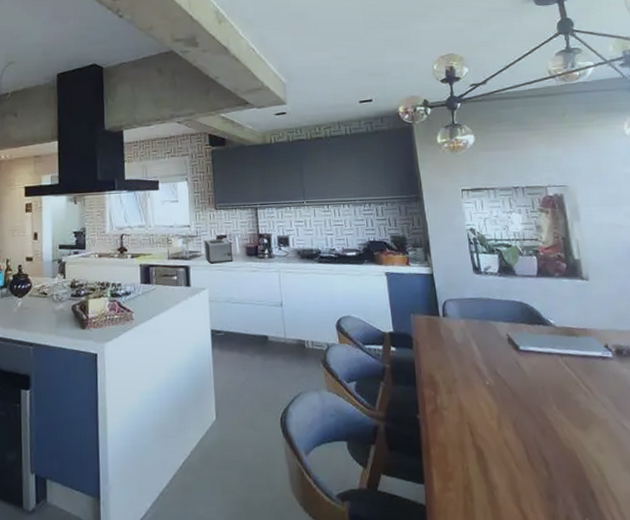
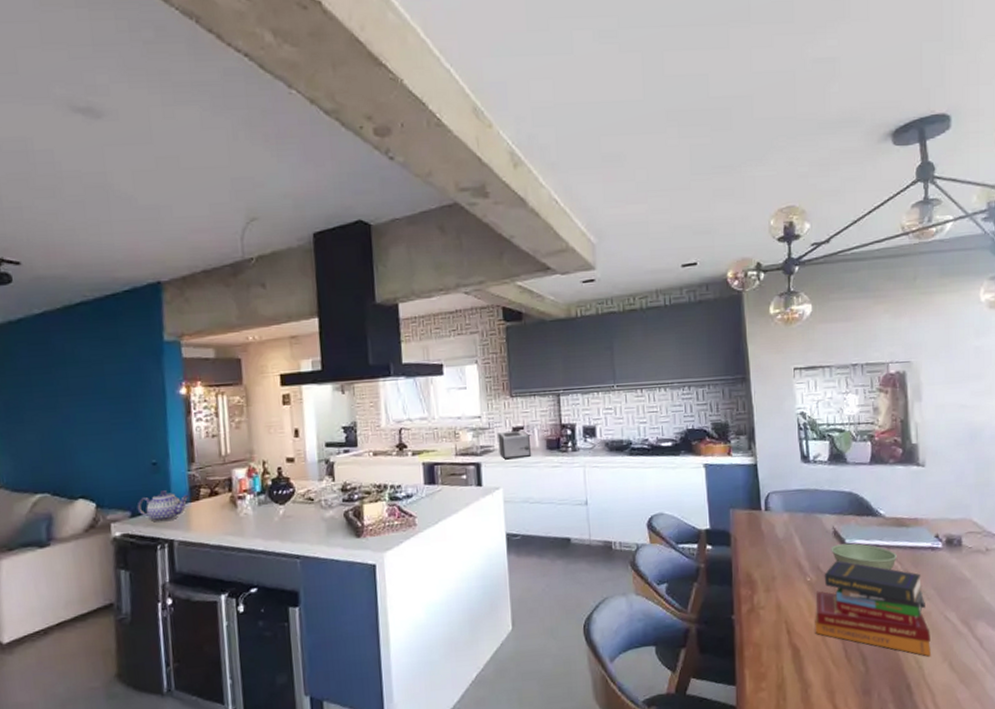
books: none [495,366,612,464] -> present [815,561,931,657]
bowl: none [506,350,570,377] -> present [831,543,897,570]

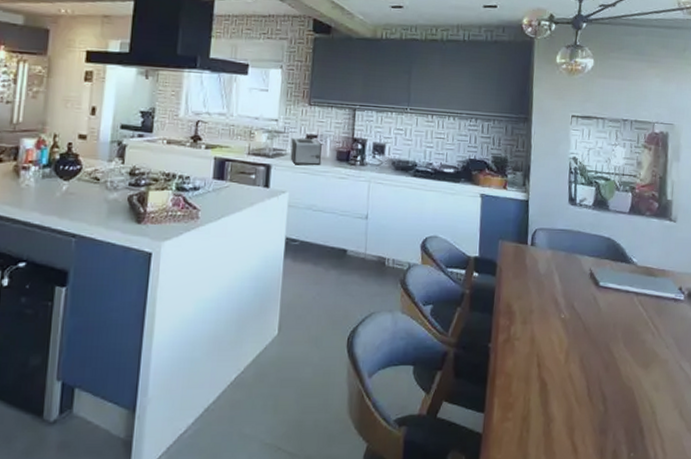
books: present [815,561,931,657] -> none [563,302,666,403]
bowl: present [831,543,897,570] -> none [586,286,644,316]

